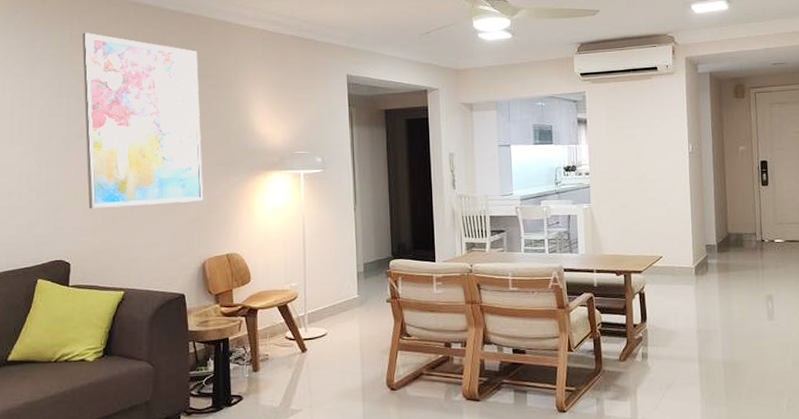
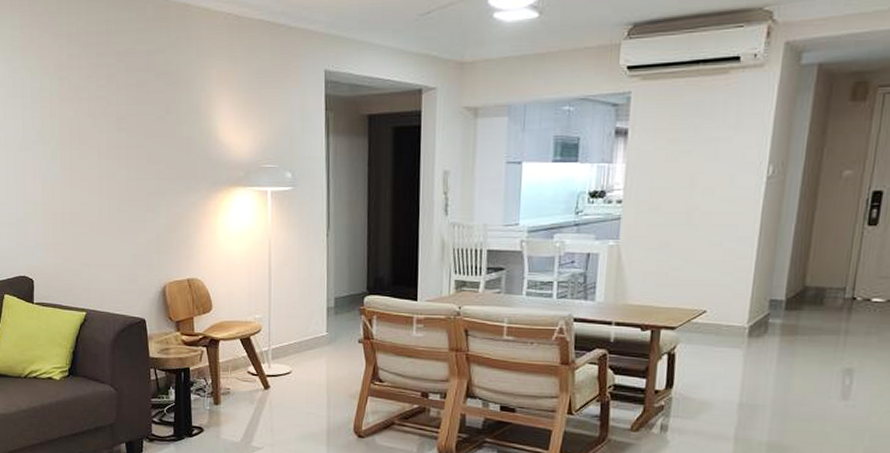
wall art: present [82,33,203,209] -> none [32,21,163,224]

